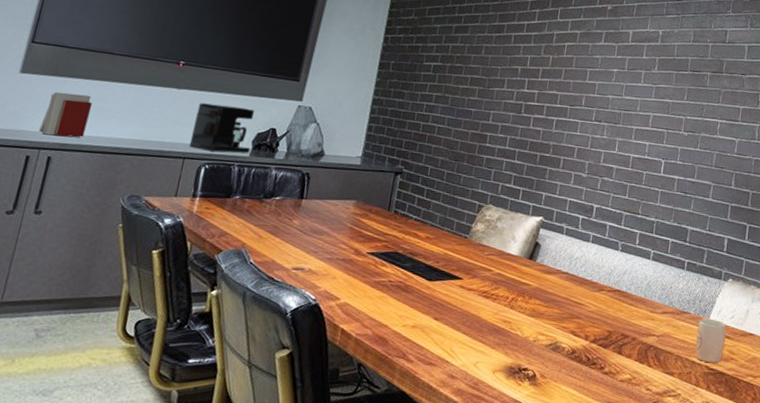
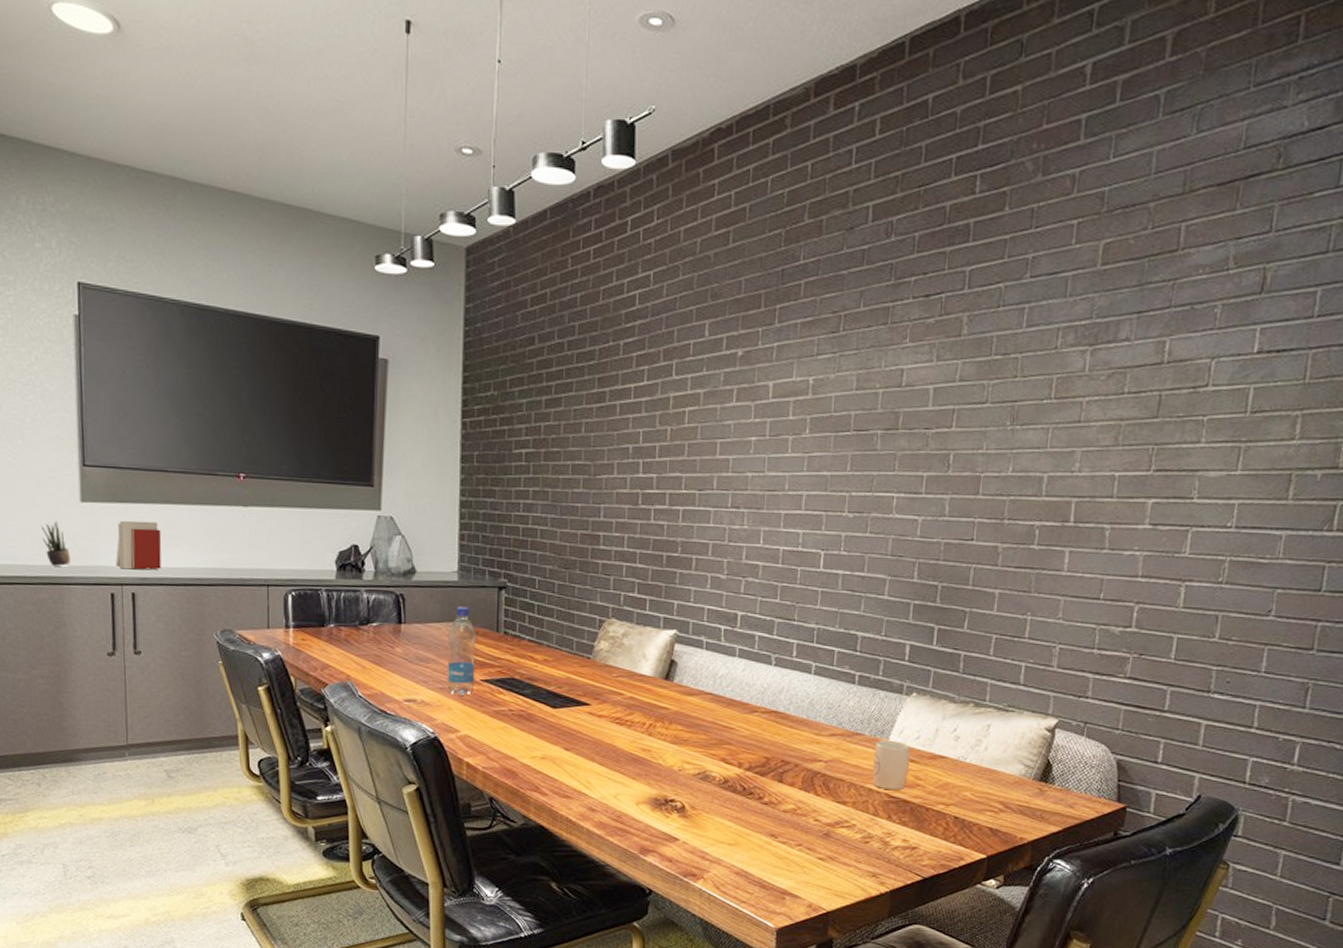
coffee maker: present [188,103,254,154] -> none [269,521,335,577]
bottle: none [335,186,369,267] -> present [446,606,475,697]

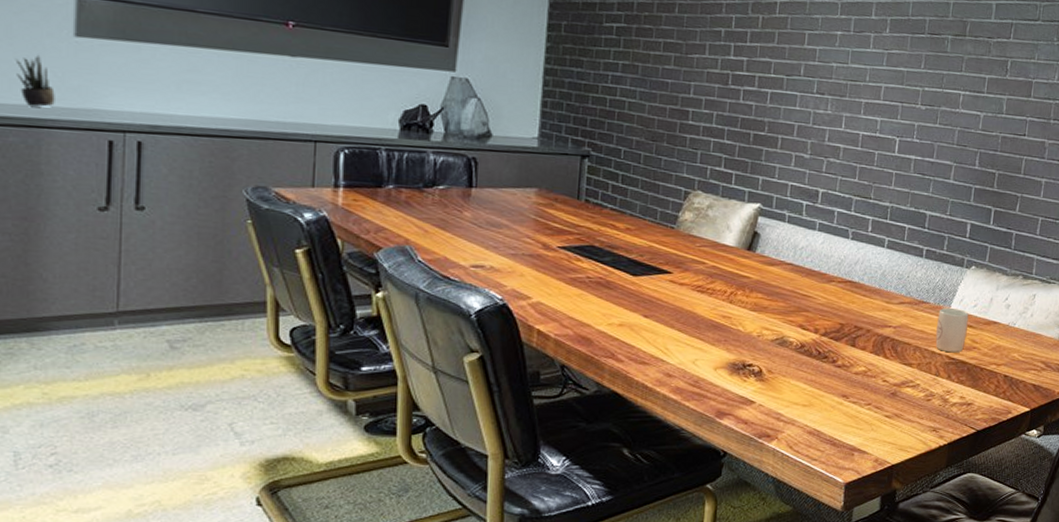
books: present [116,520,162,570] -> none [118,60,183,118]
bottle: present [446,606,475,697] -> none [519,172,554,263]

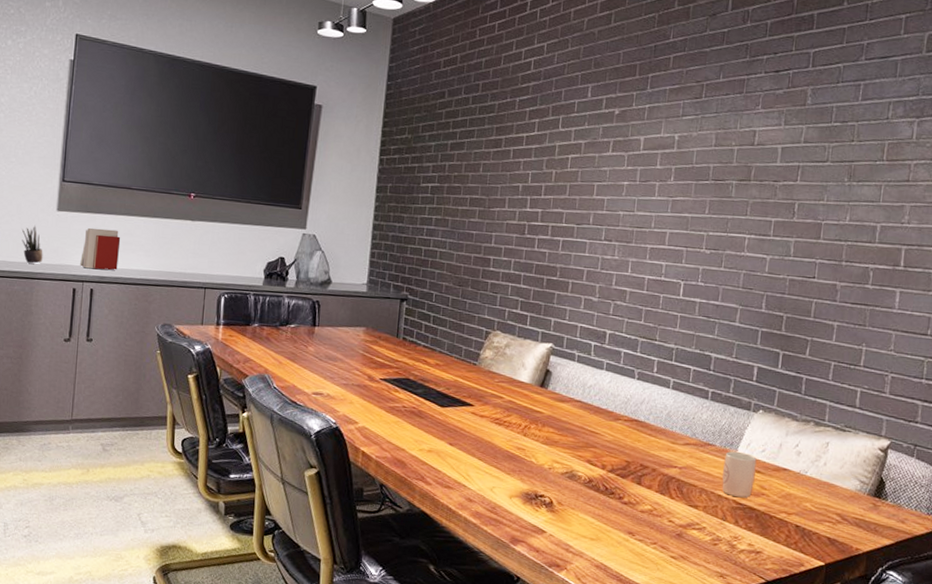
books: none [118,60,183,118] -> present [80,227,121,270]

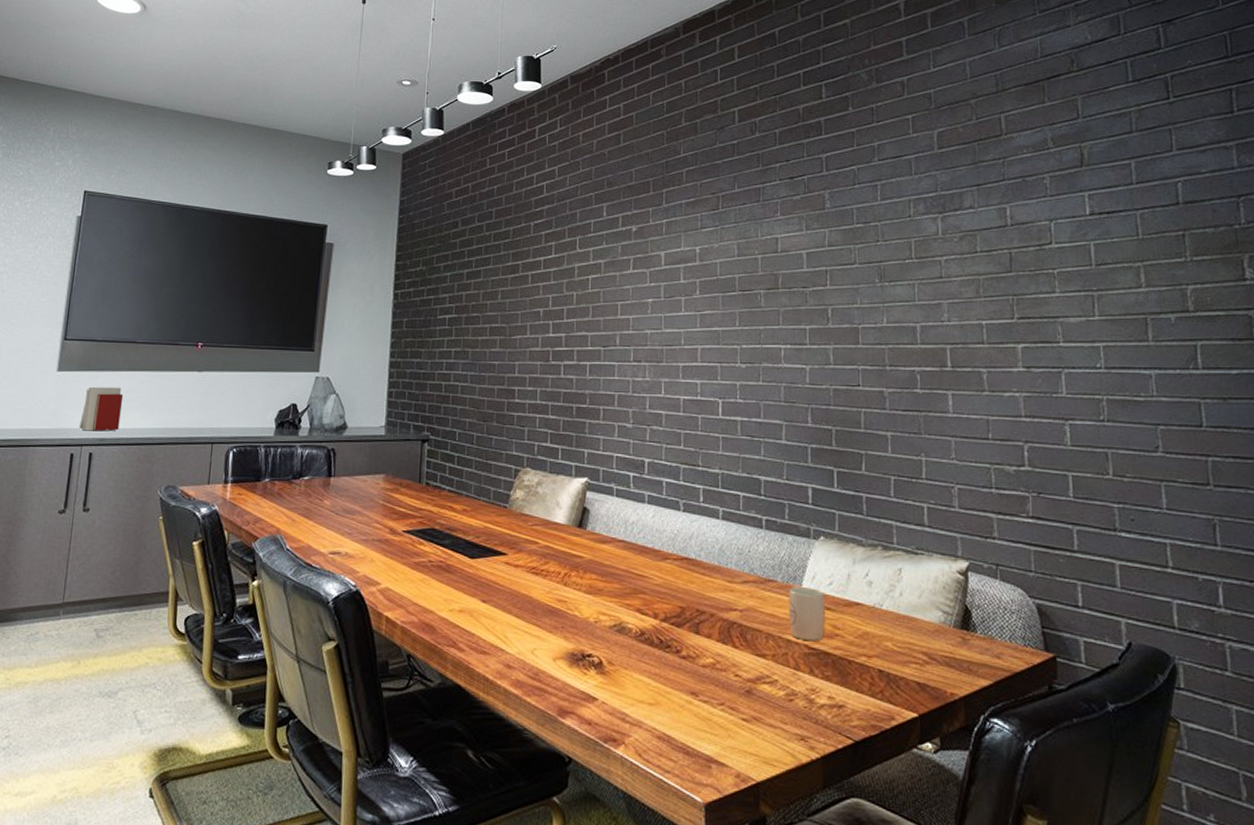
potted plant: present [22,225,43,264] -> none [18,388,41,430]

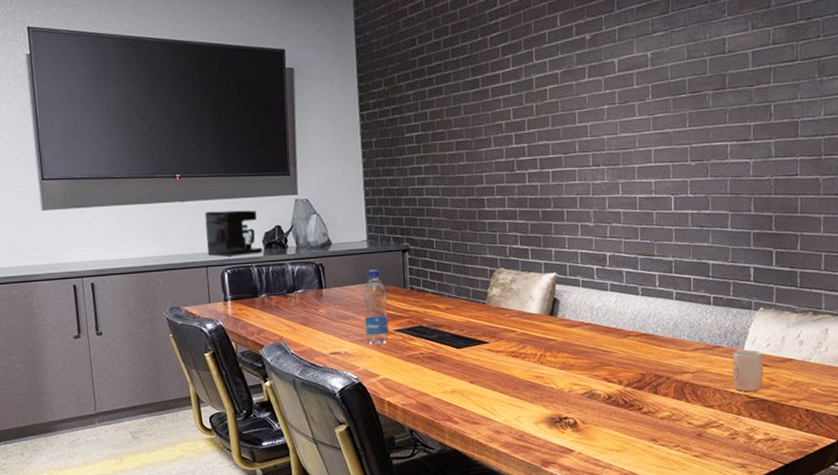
books: present [79,386,124,431] -> none [75,221,115,264]
coffee maker: none [215,383,274,435] -> present [204,209,263,258]
bottle: none [370,459,399,548] -> present [363,269,389,346]

